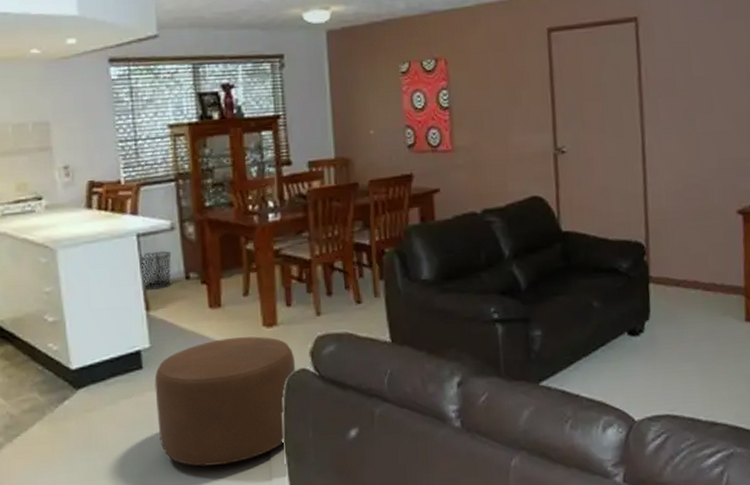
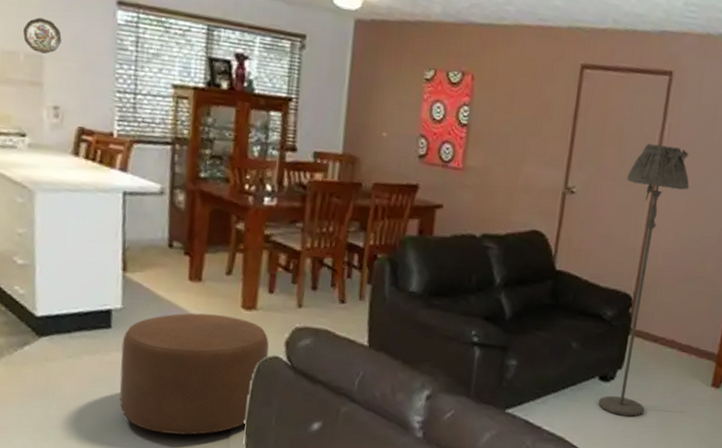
decorative plate: none [28,88,64,121] -> present [22,17,62,55]
waste bin: present [139,250,172,290] -> none [122,212,158,252]
floor lamp: none [614,88,681,369] -> present [598,143,690,417]

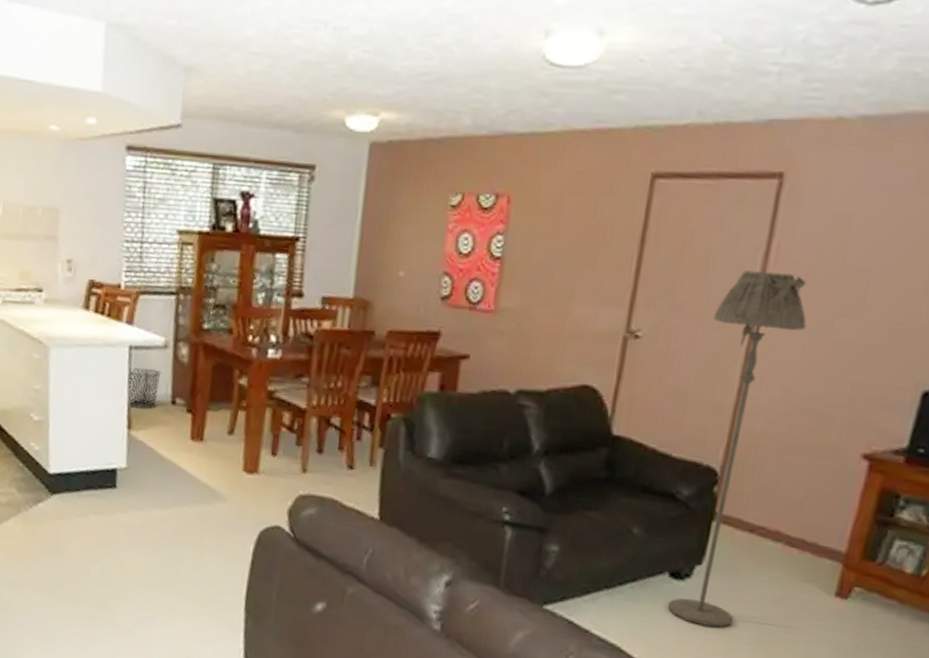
decorative plate: present [22,17,62,55] -> none [41,170,76,208]
ottoman: present [119,313,269,435] -> none [123,475,271,606]
waste bin: none [122,212,158,252] -> present [128,367,161,409]

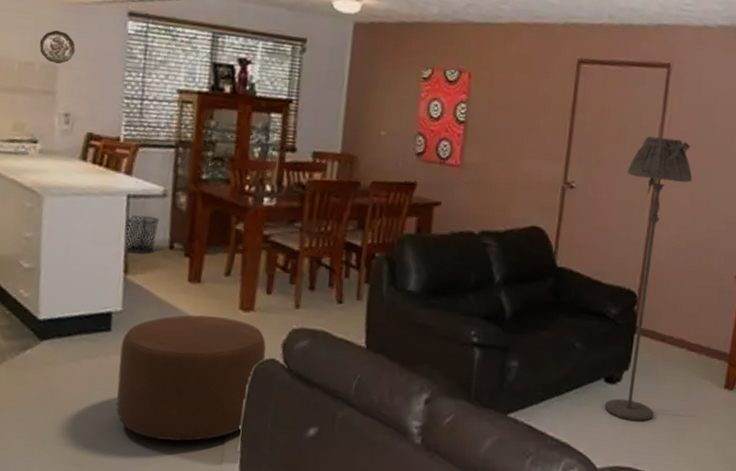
decorative plate: none [41,170,76,208] -> present [39,30,76,65]
ottoman: none [123,475,271,606] -> present [116,315,266,441]

